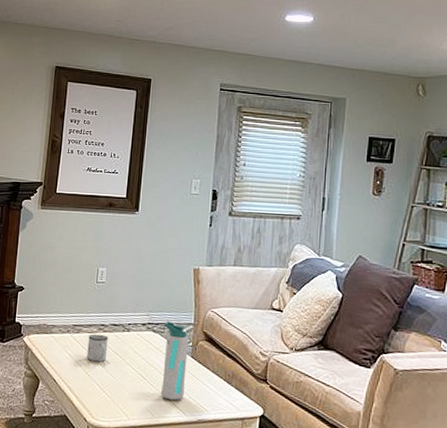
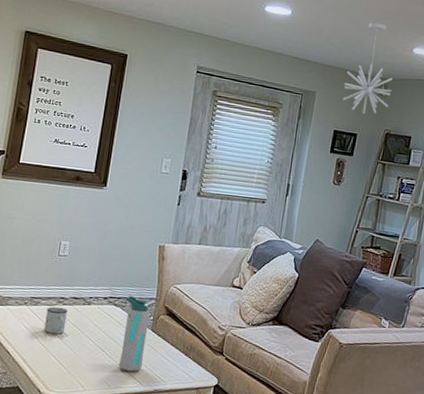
pendant light: none [375,19,431,118] -> present [342,22,393,115]

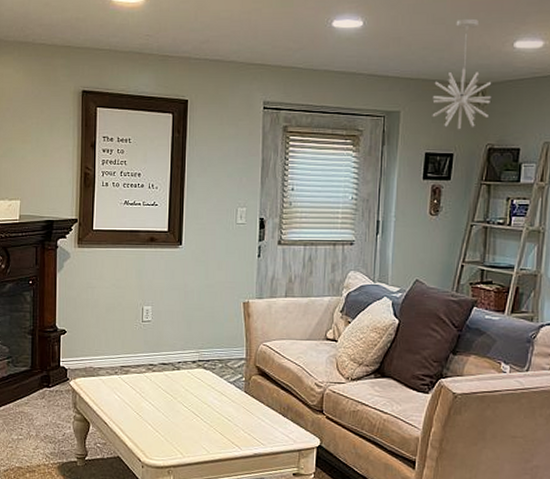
mug: present [44,306,68,335] -> none [137,374,158,402]
water bottle: present [118,295,150,372] -> none [214,357,241,436]

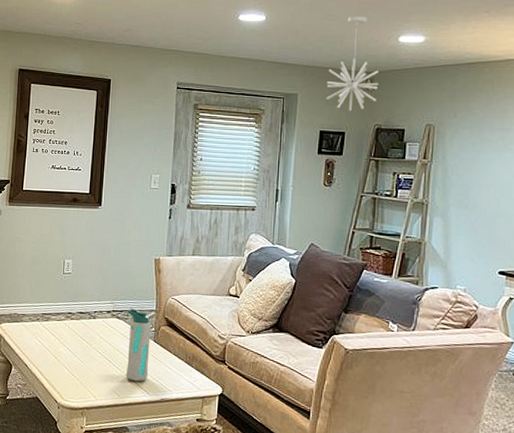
water bottle: none [214,357,241,436] -> present [125,308,151,382]

